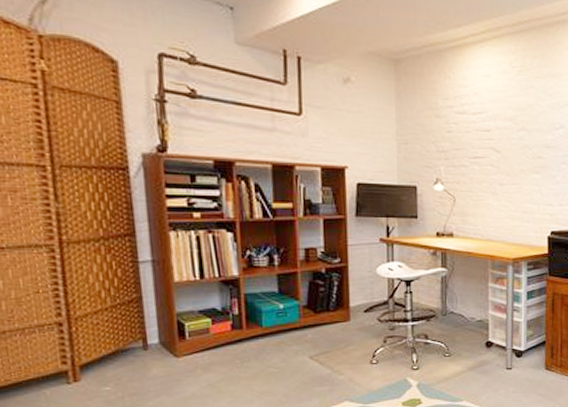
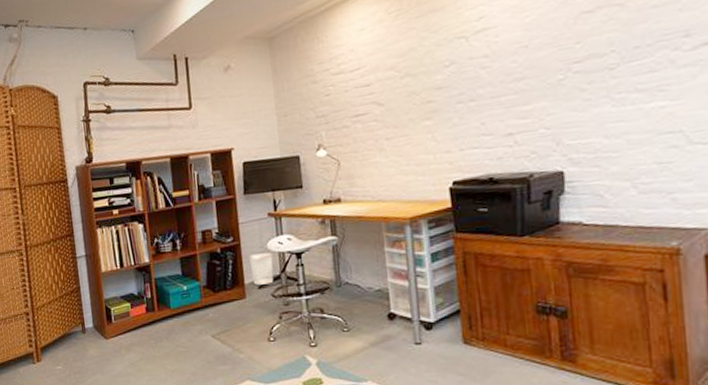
wastebasket: none [356,278,382,308] -> present [249,252,274,285]

